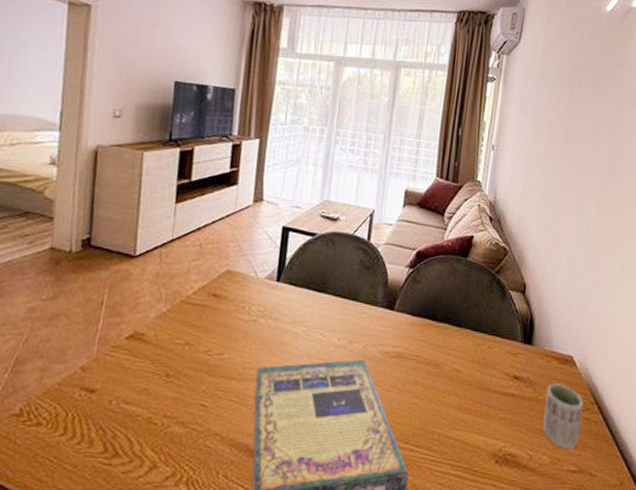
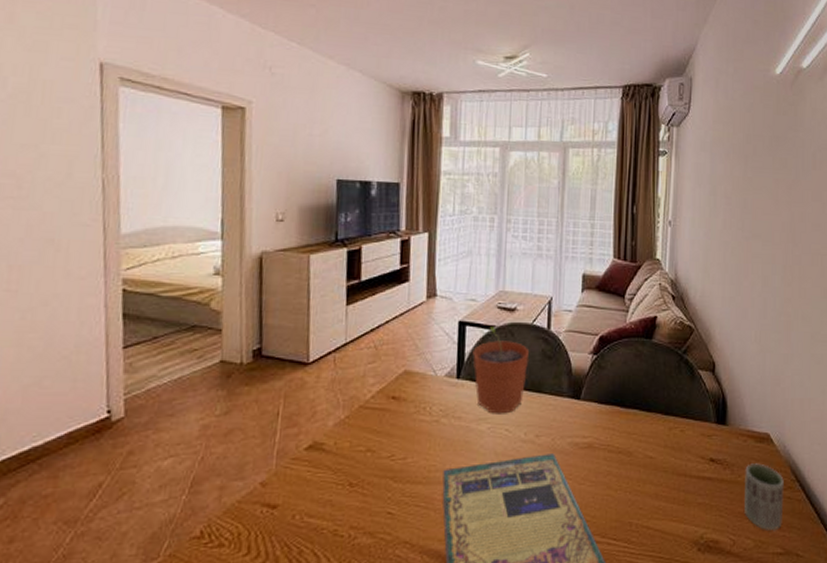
plant pot: none [293,234,349,319] -> present [473,327,530,414]

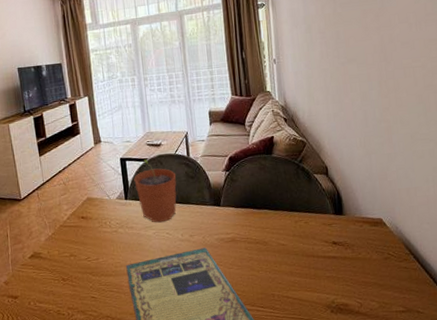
cup: present [745,463,784,531] -> none [364,242,402,295]

